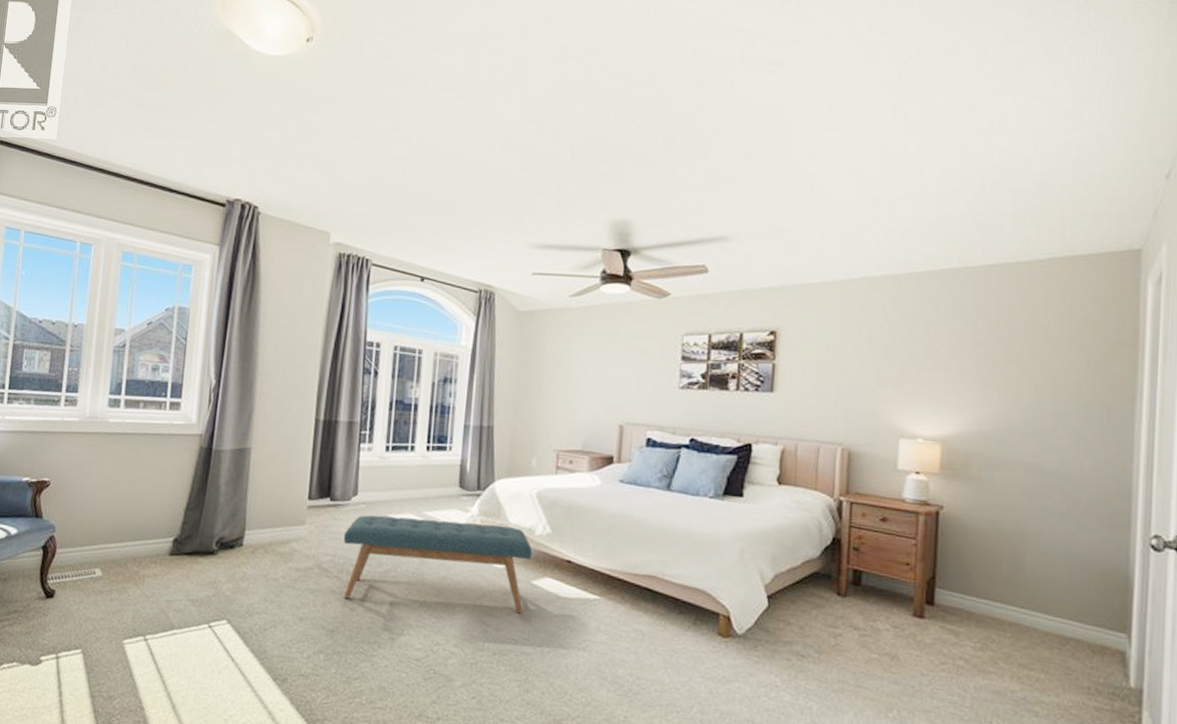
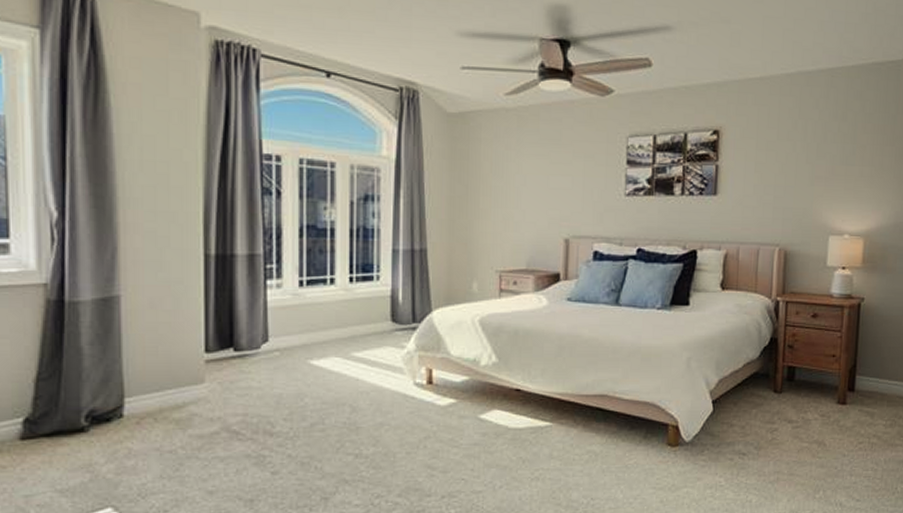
bench: present [343,515,533,614] -> none [255,359,478,462]

